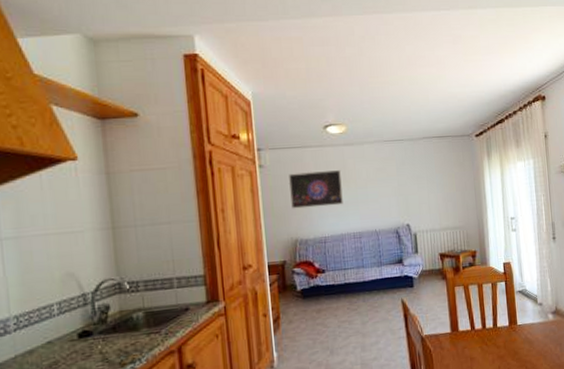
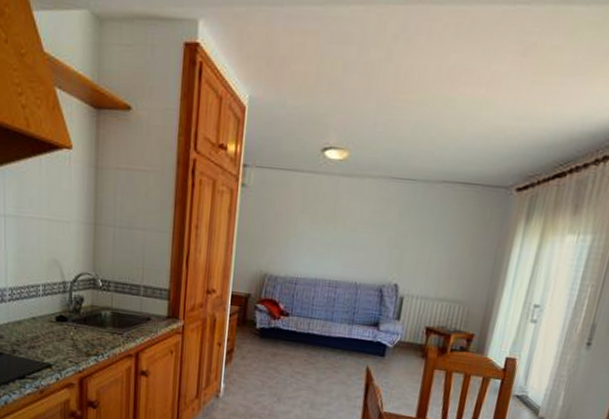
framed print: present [288,170,343,209] -> none [267,199,330,246]

